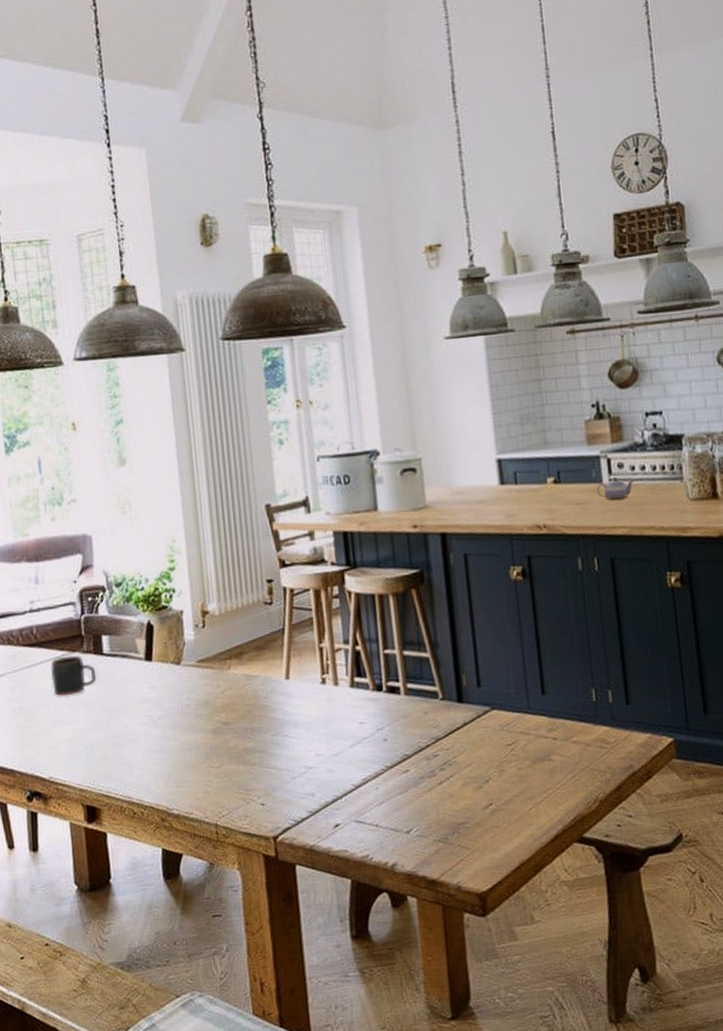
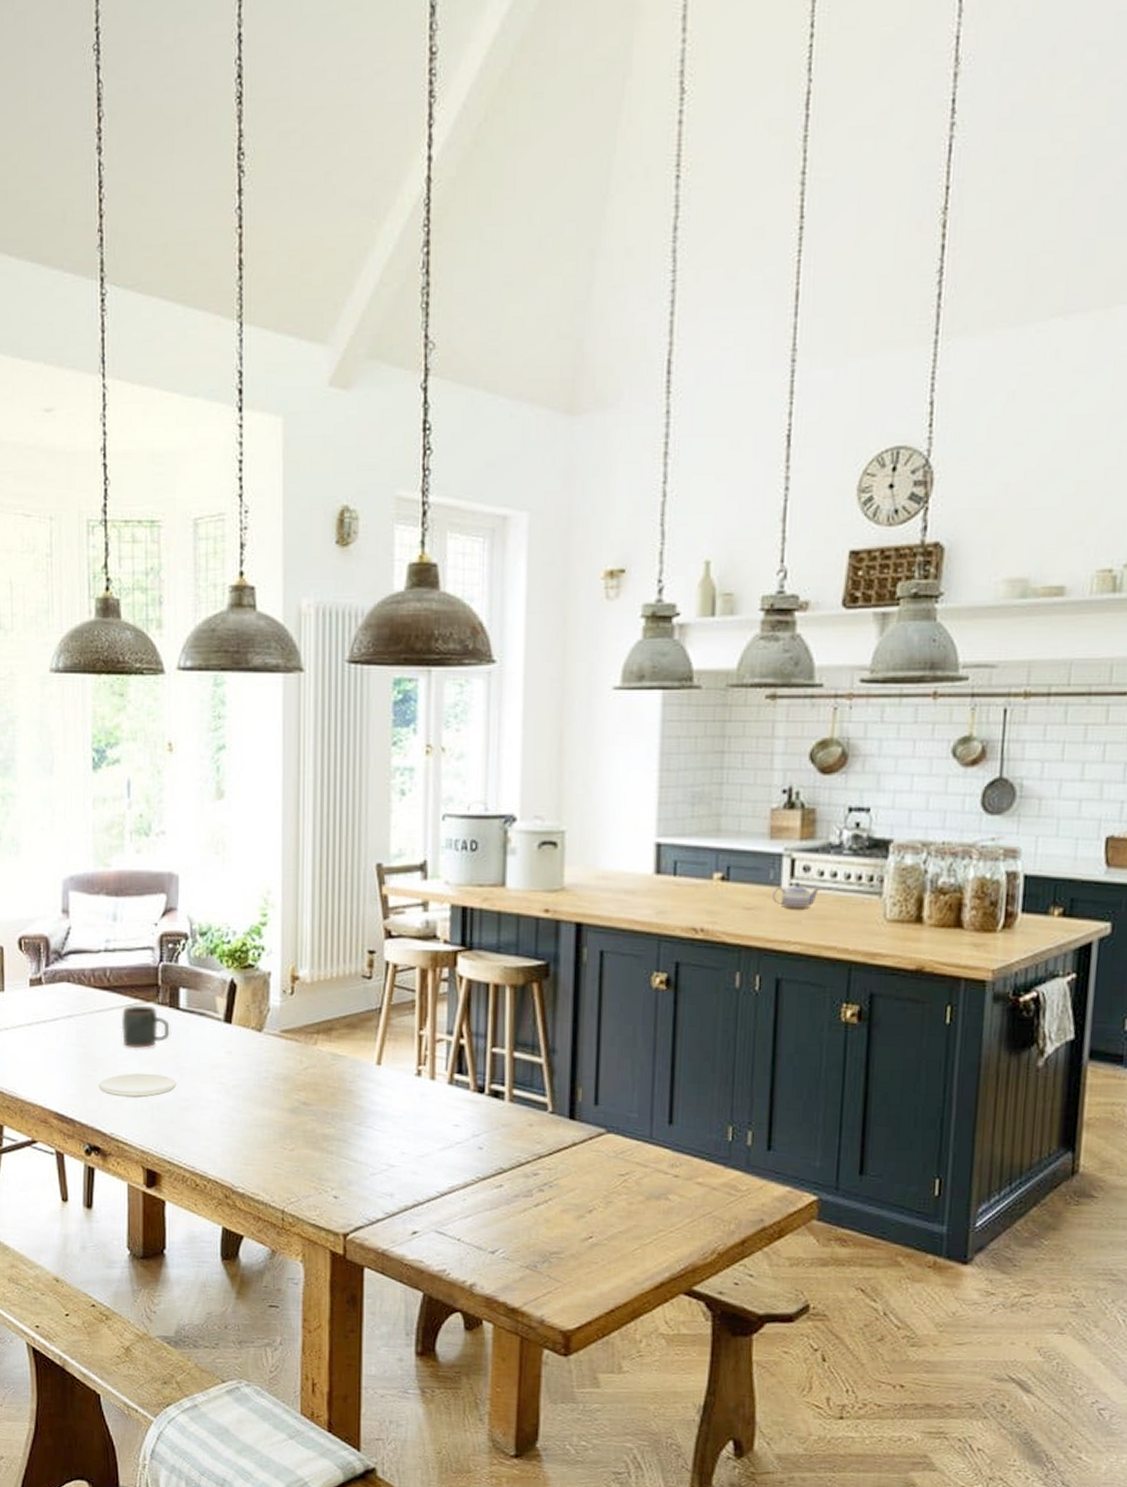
plate: none [34,716,107,743] -> present [99,1073,177,1098]

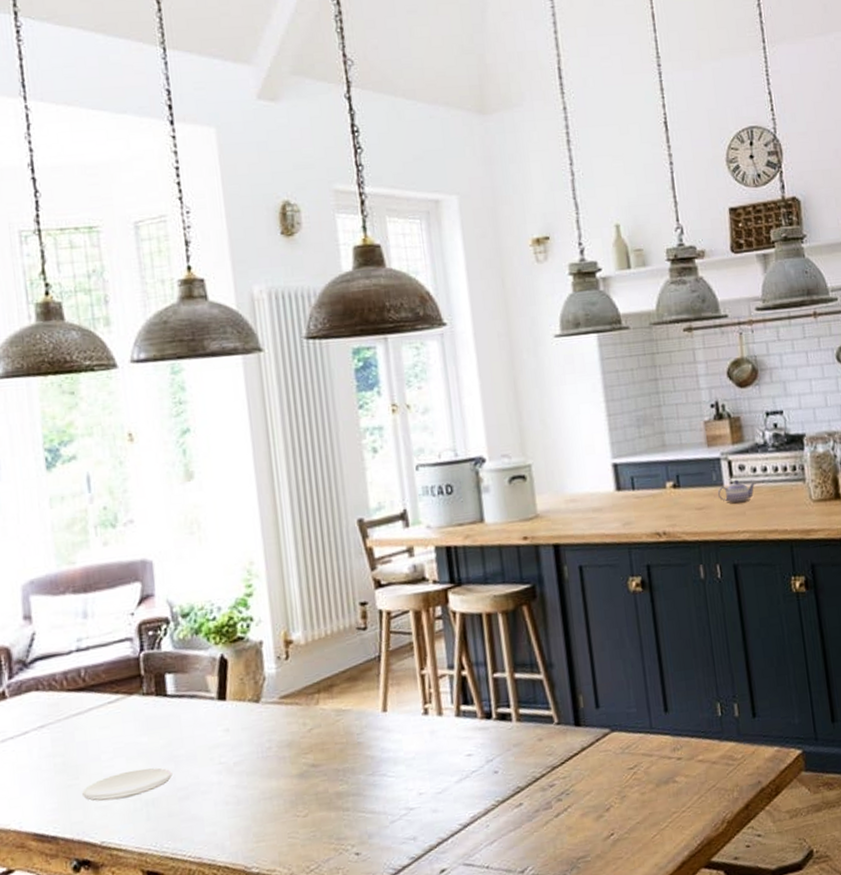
mug: present [121,1005,170,1049] -> none [101,697,159,746]

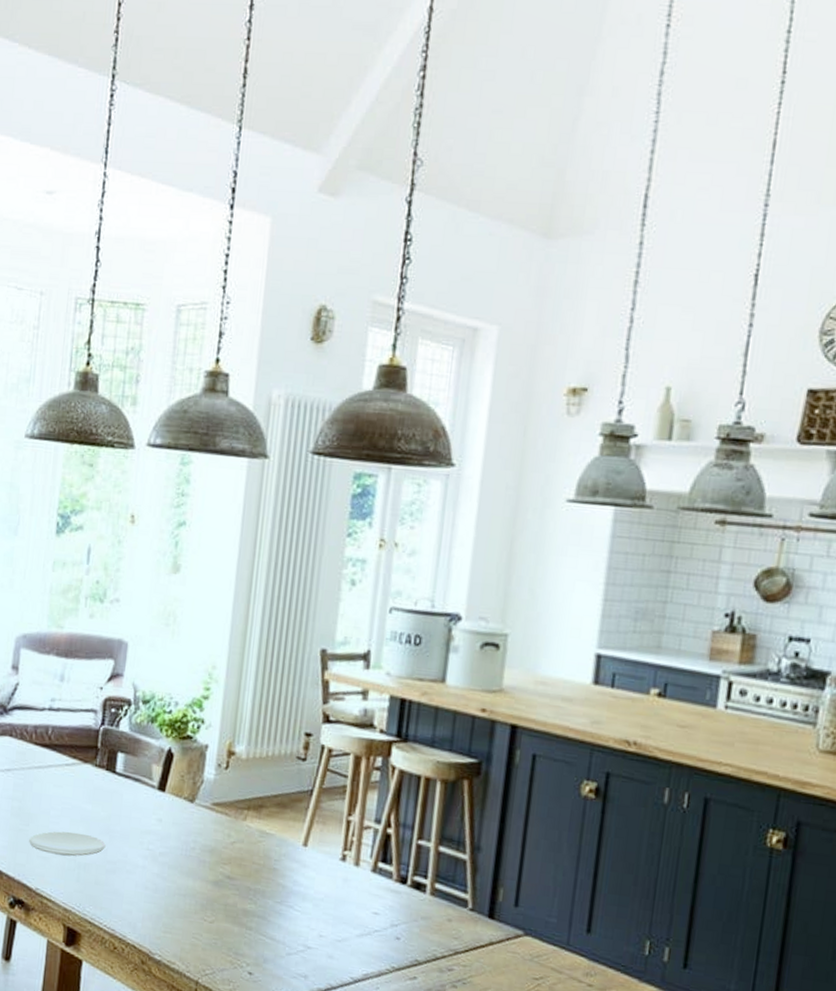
teapot: present [717,479,756,505] -> none [706,704,756,734]

